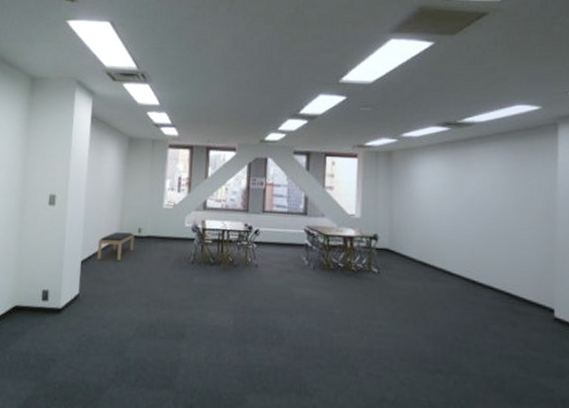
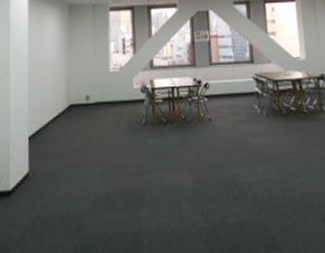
bench: present [97,232,134,261] -> none [45,101,82,134]

